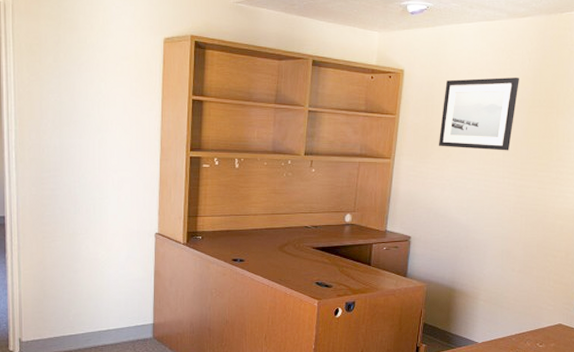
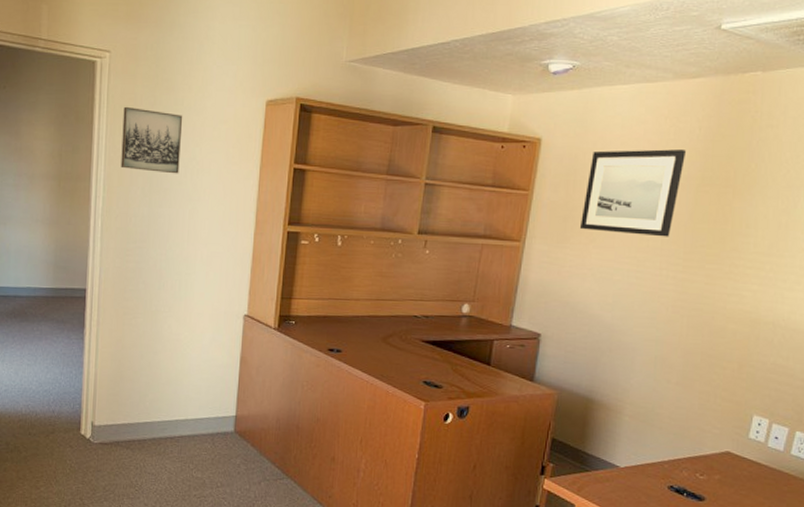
wall art: none [29,44,87,107] -> present [121,106,183,174]

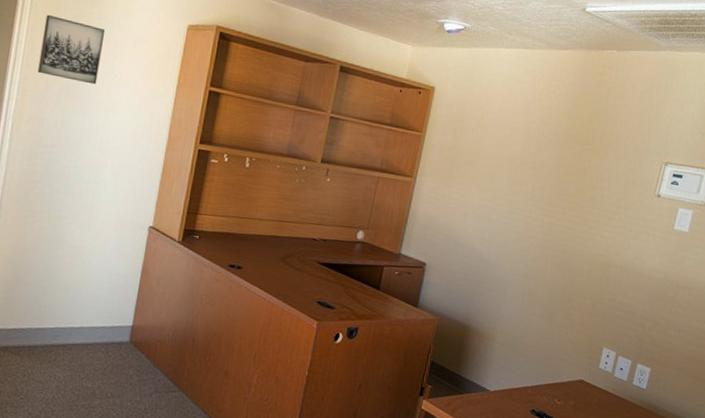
wall art: present [579,149,686,237] -> none [464,103,555,185]

